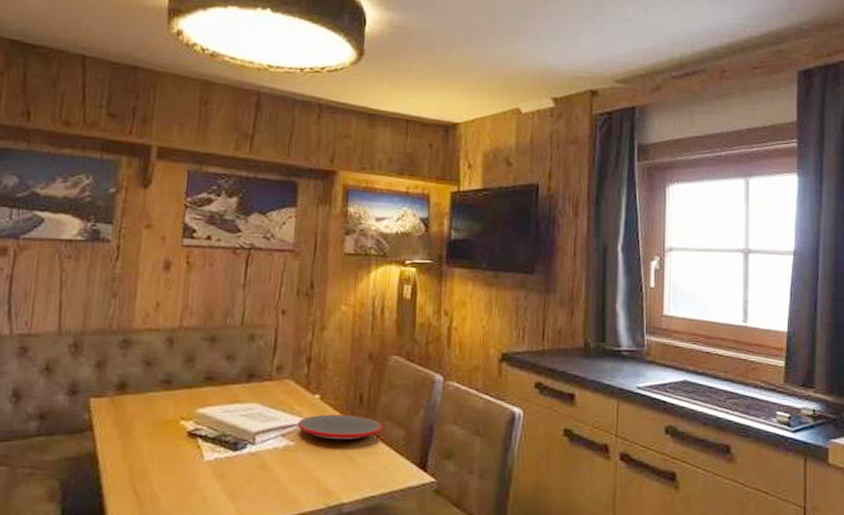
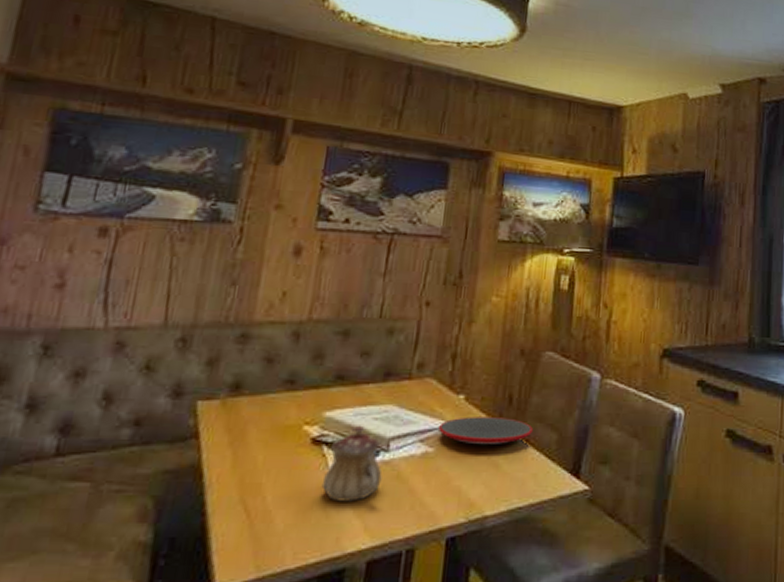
teapot: none [198,421,250,488] -> present [321,425,383,502]

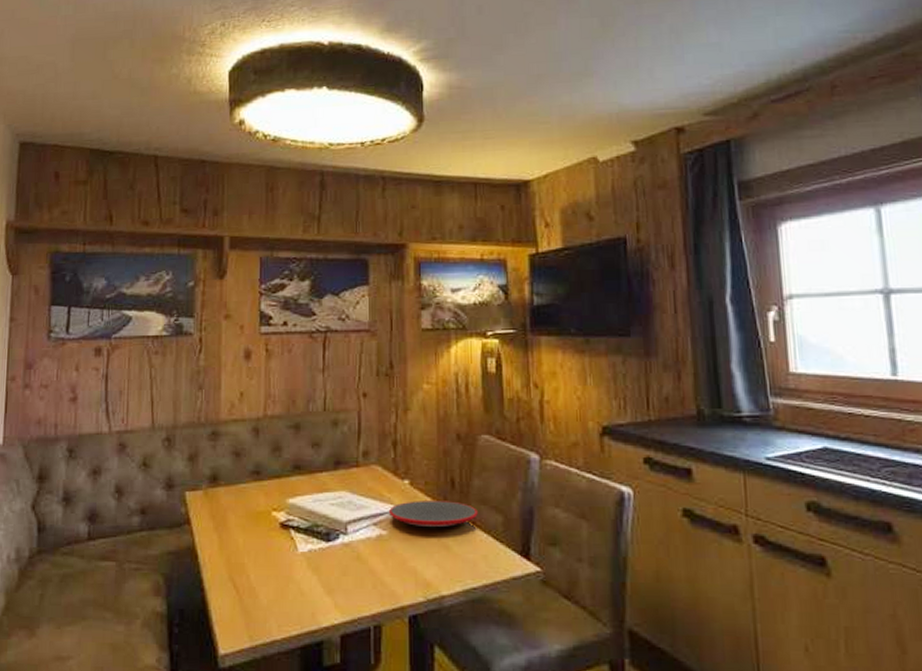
teapot: present [321,425,383,502] -> none [293,510,344,581]

